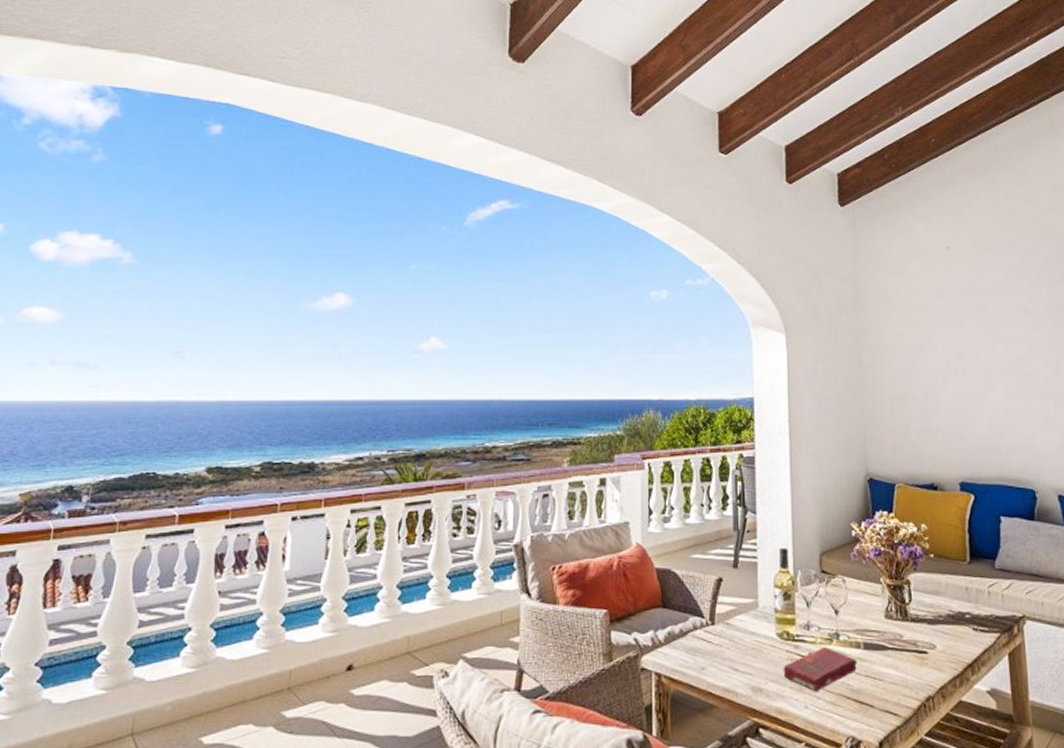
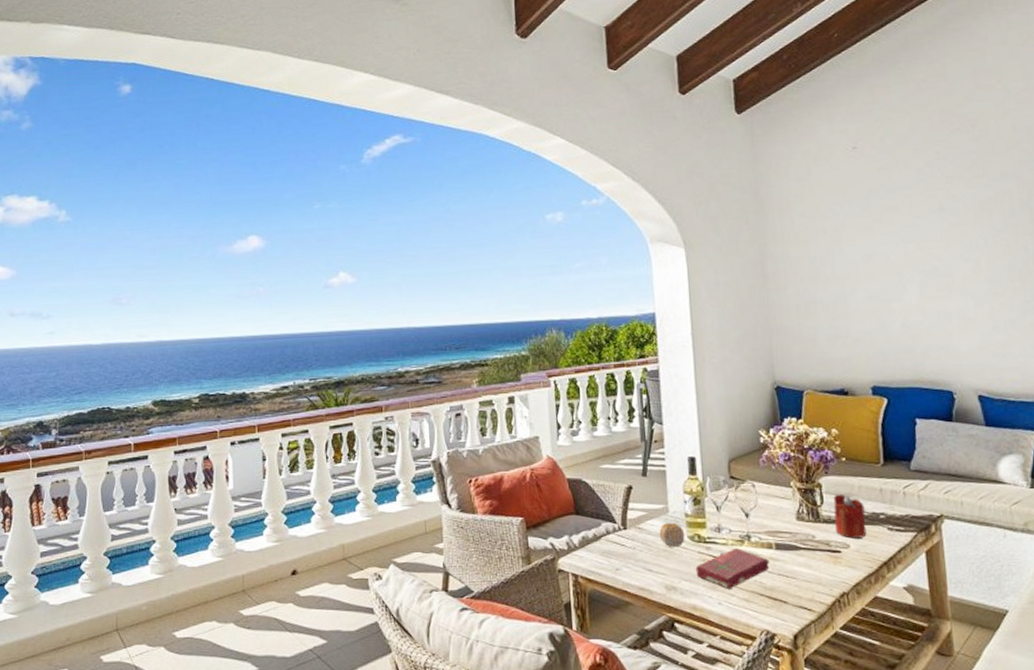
fruit: none [747,618,774,646] -> present [659,522,685,548]
candle: none [921,591,953,639] -> present [833,493,867,539]

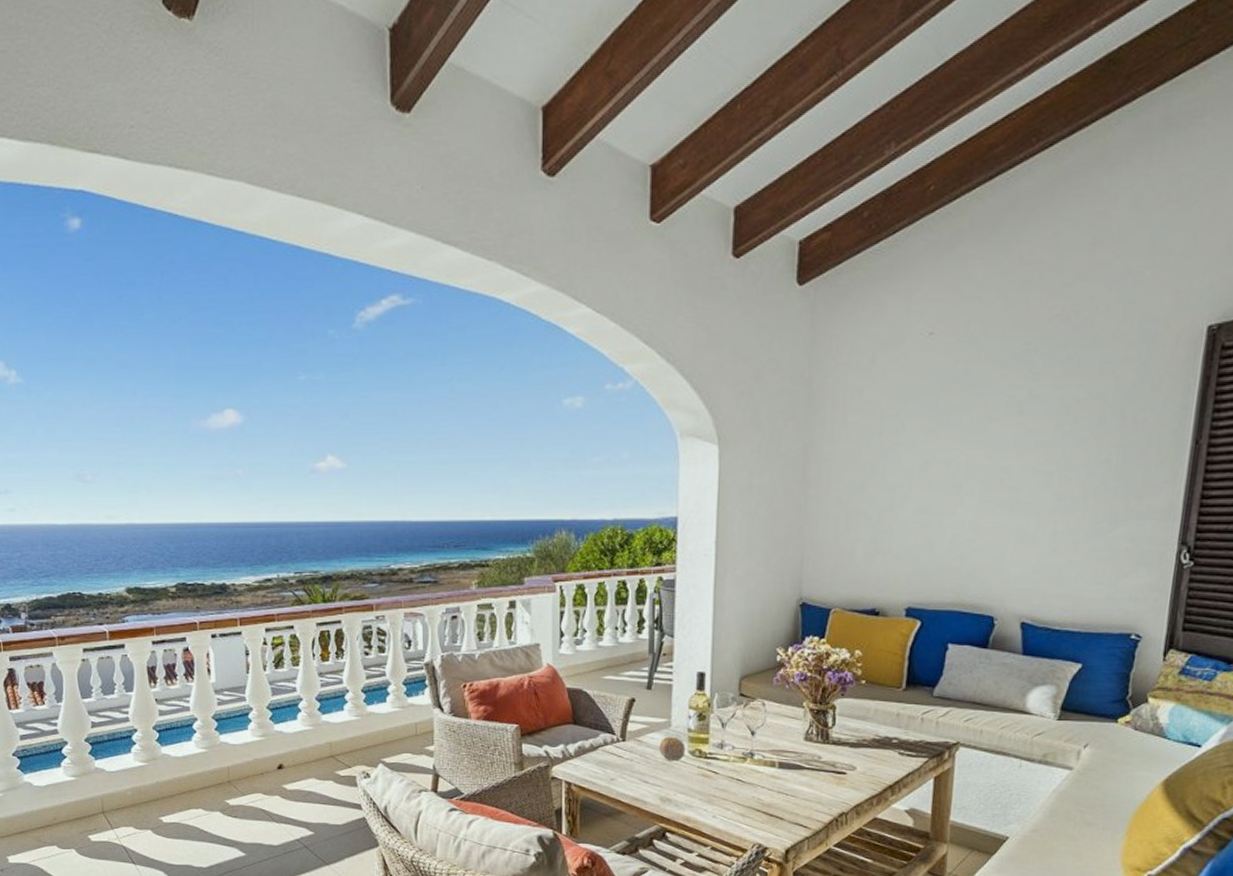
book: present [695,548,770,590] -> none [693,765,771,804]
candle: present [833,493,867,539] -> none [844,716,878,761]

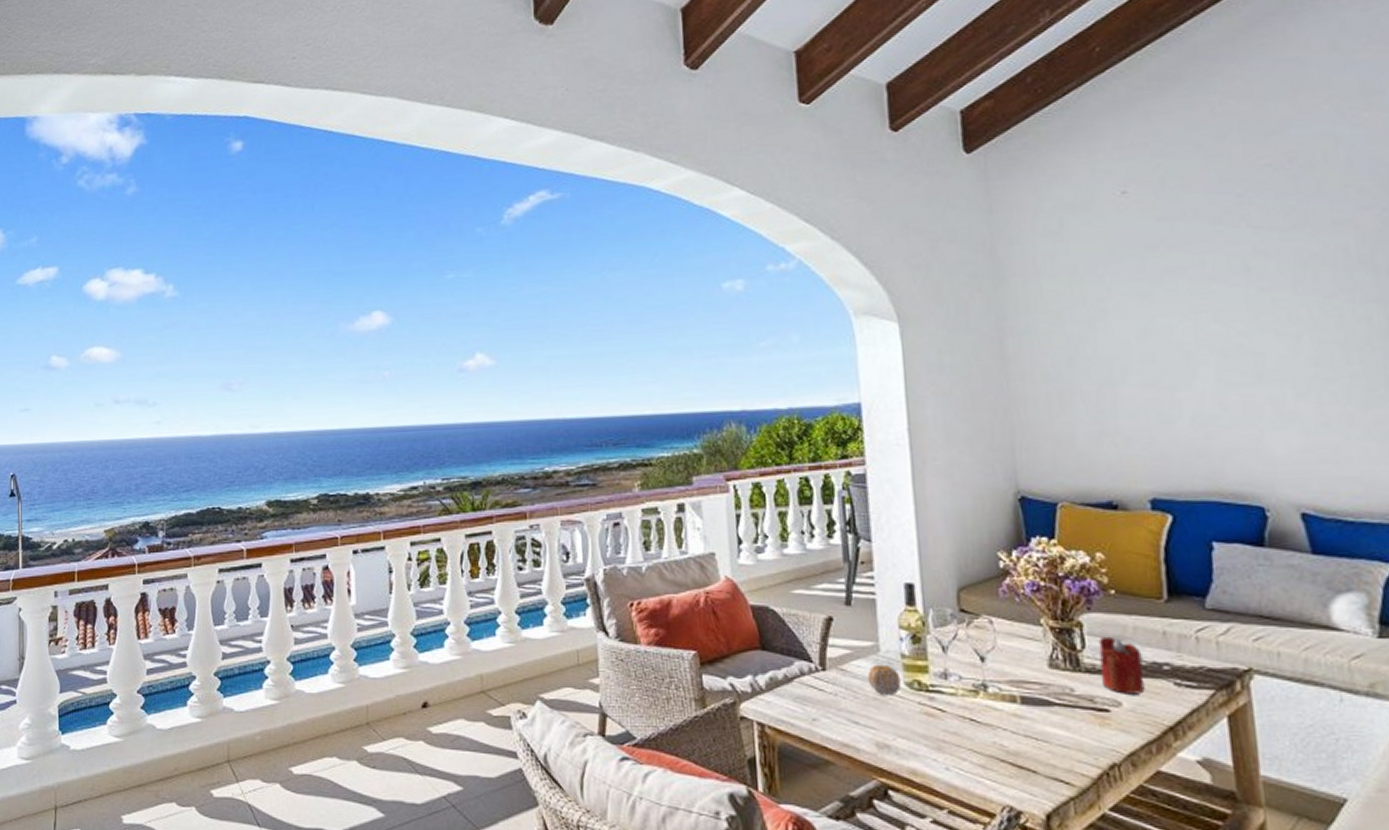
candle: none [844,716,878,761] -> present [1098,636,1145,694]

